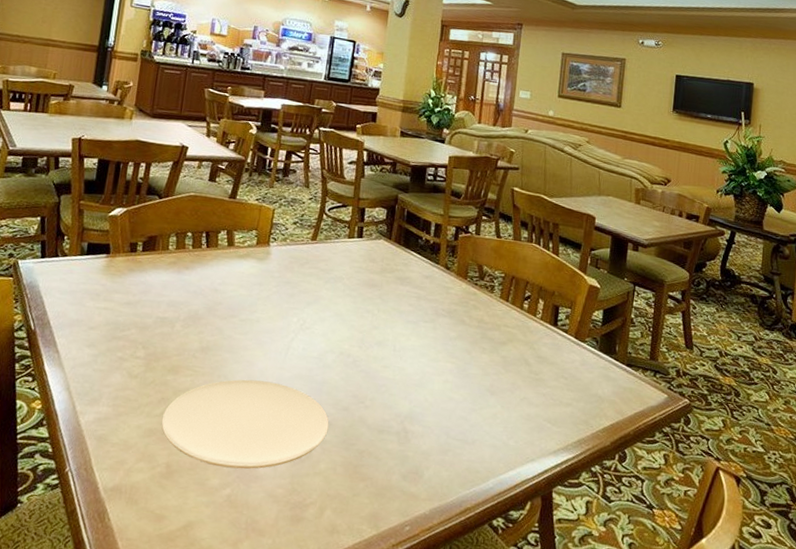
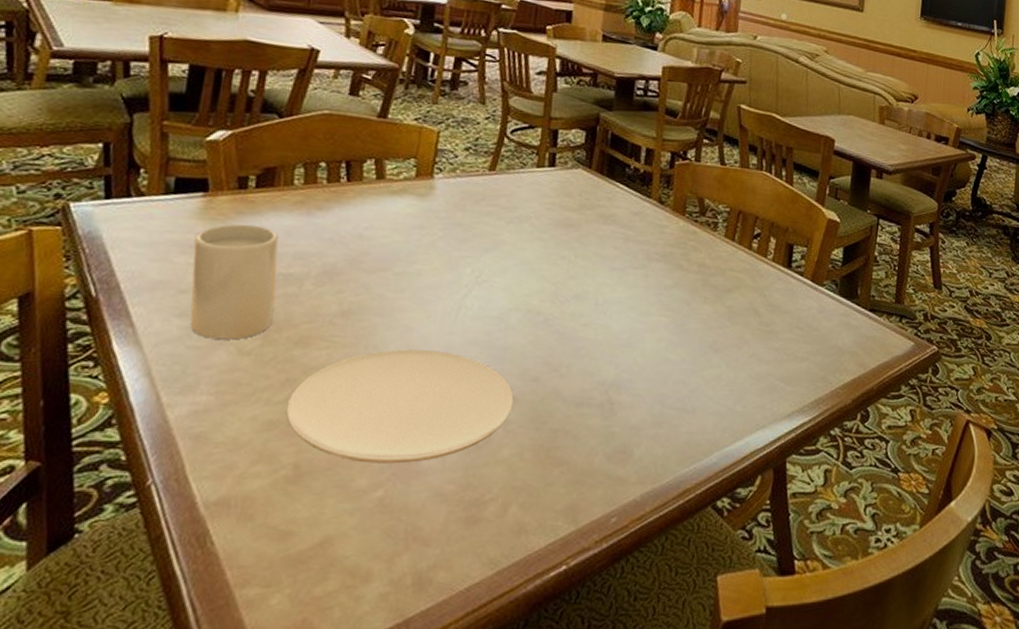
mug: none [96,278,158,366] -> present [190,223,279,340]

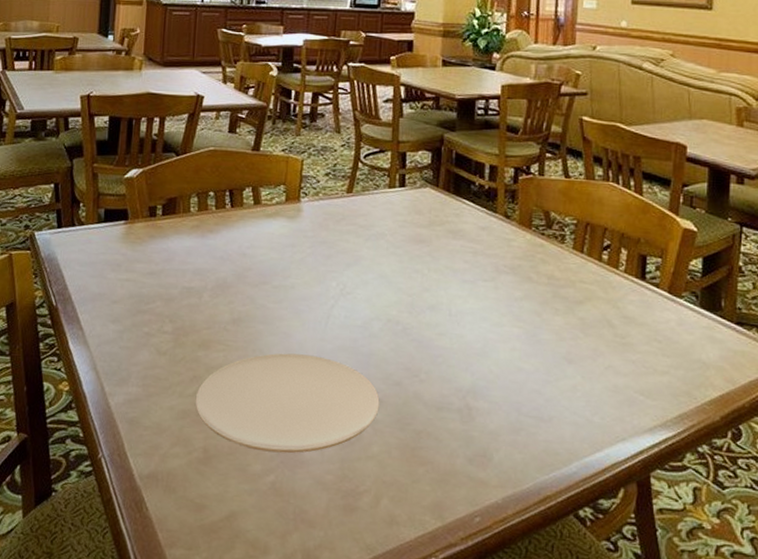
mug: present [190,223,279,340] -> none [120,246,182,342]

